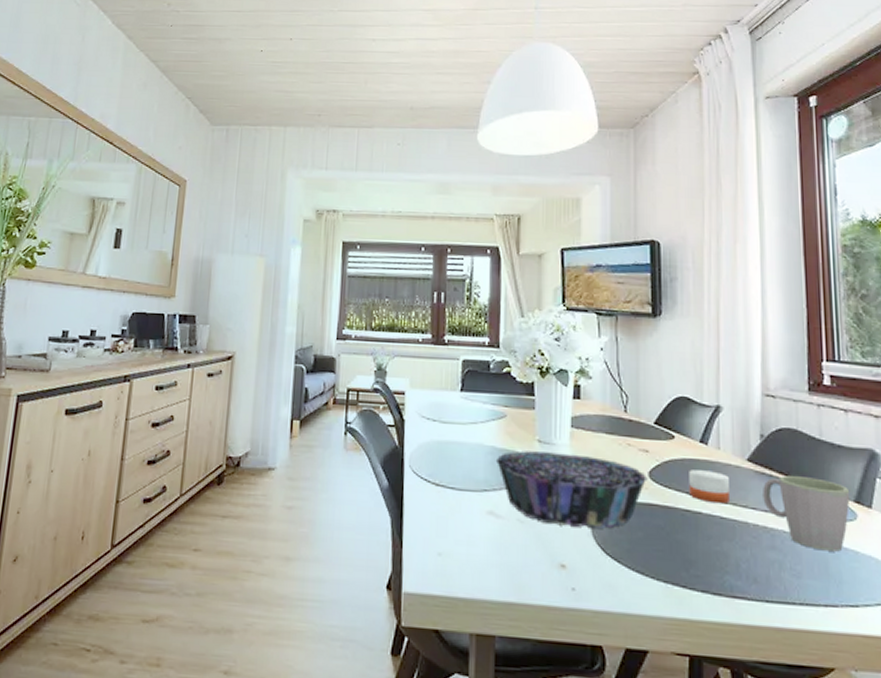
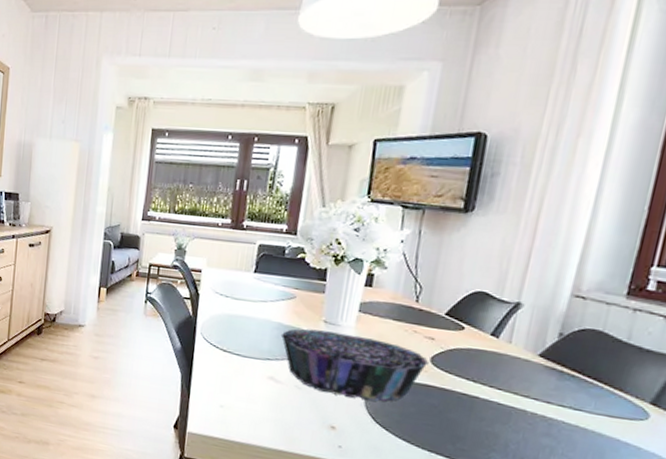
candle: present [689,470,729,504] -> none [469,359,515,392]
mug: present [763,476,850,552] -> none [547,373,648,446]

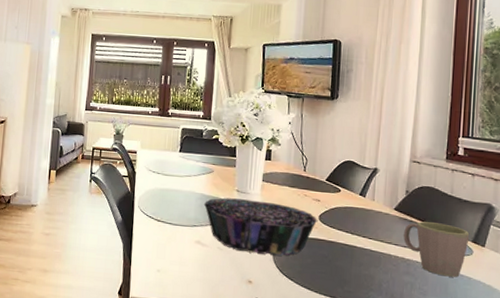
mug: none [547,373,648,446] -> present [403,221,470,278]

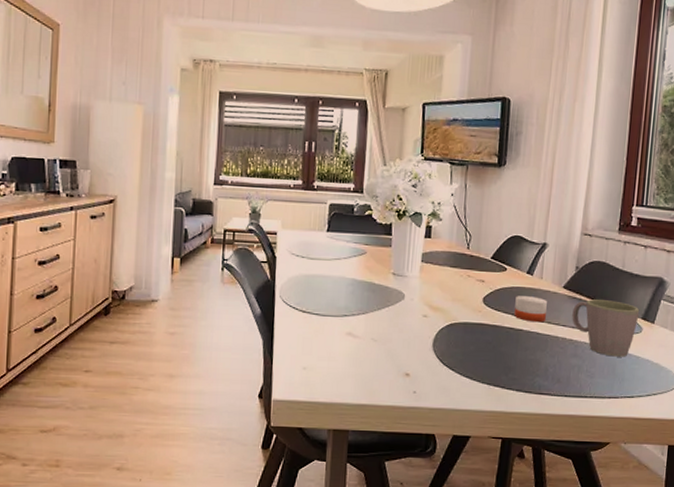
decorative bowl: present [203,197,318,256] -> none [355,282,482,344]
candle: none [348,215,379,241] -> present [514,296,547,323]

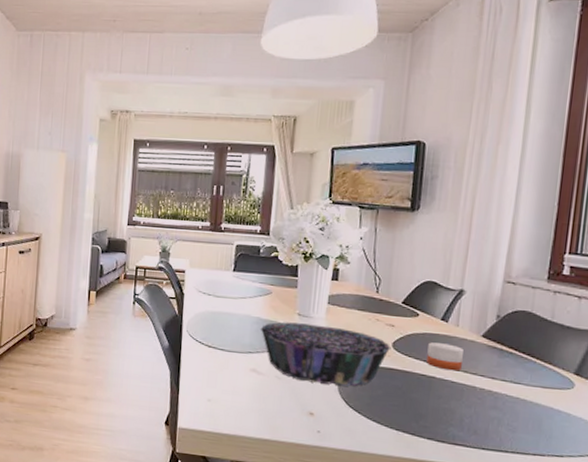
decorative bowl: none [355,282,482,344] -> present [260,322,391,386]
mug: present [572,299,640,357] -> none [491,350,572,413]

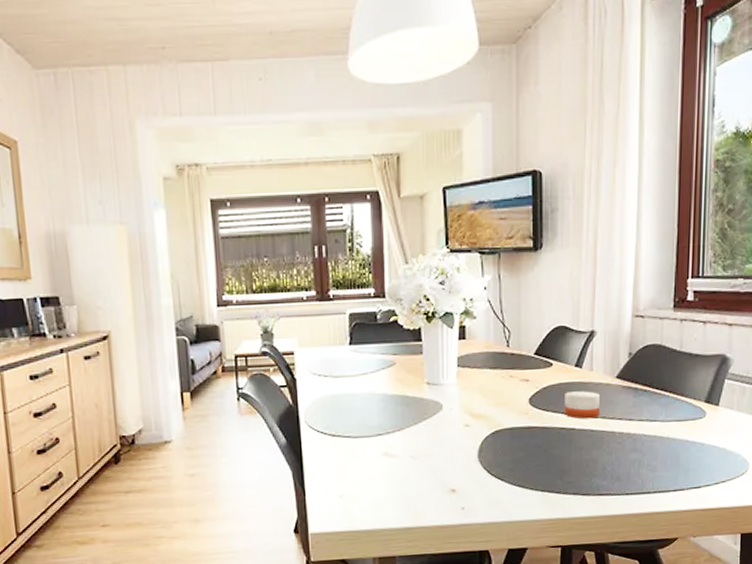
decorative bowl: present [260,322,391,386] -> none [387,391,528,457]

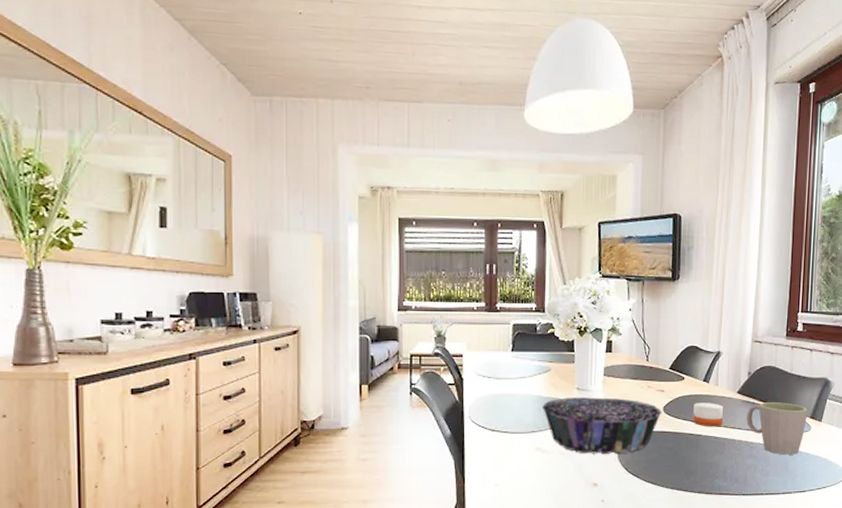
decorative bowl: none [387,391,528,457] -> present [541,397,663,454]
mug: none [628,385,702,447] -> present [746,402,808,455]

